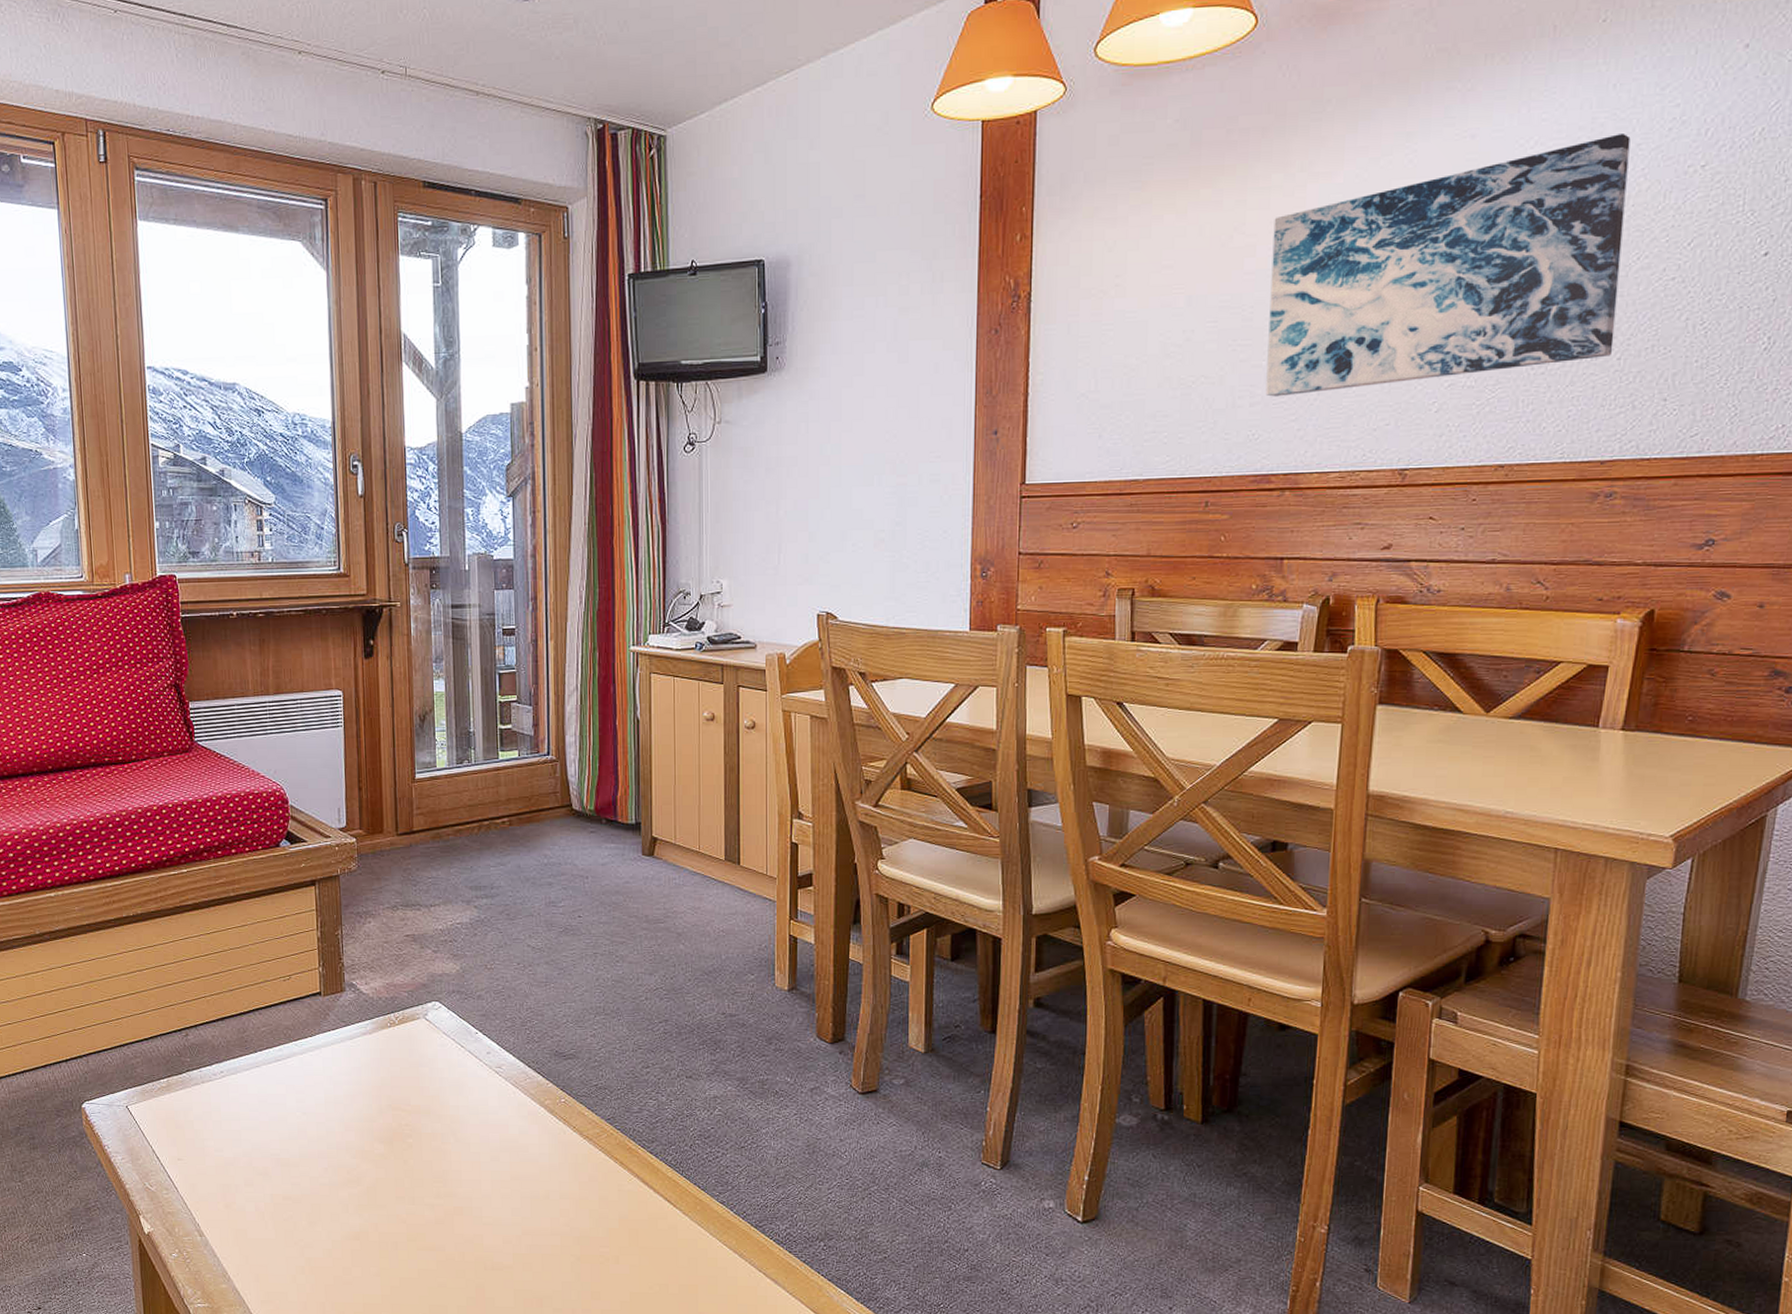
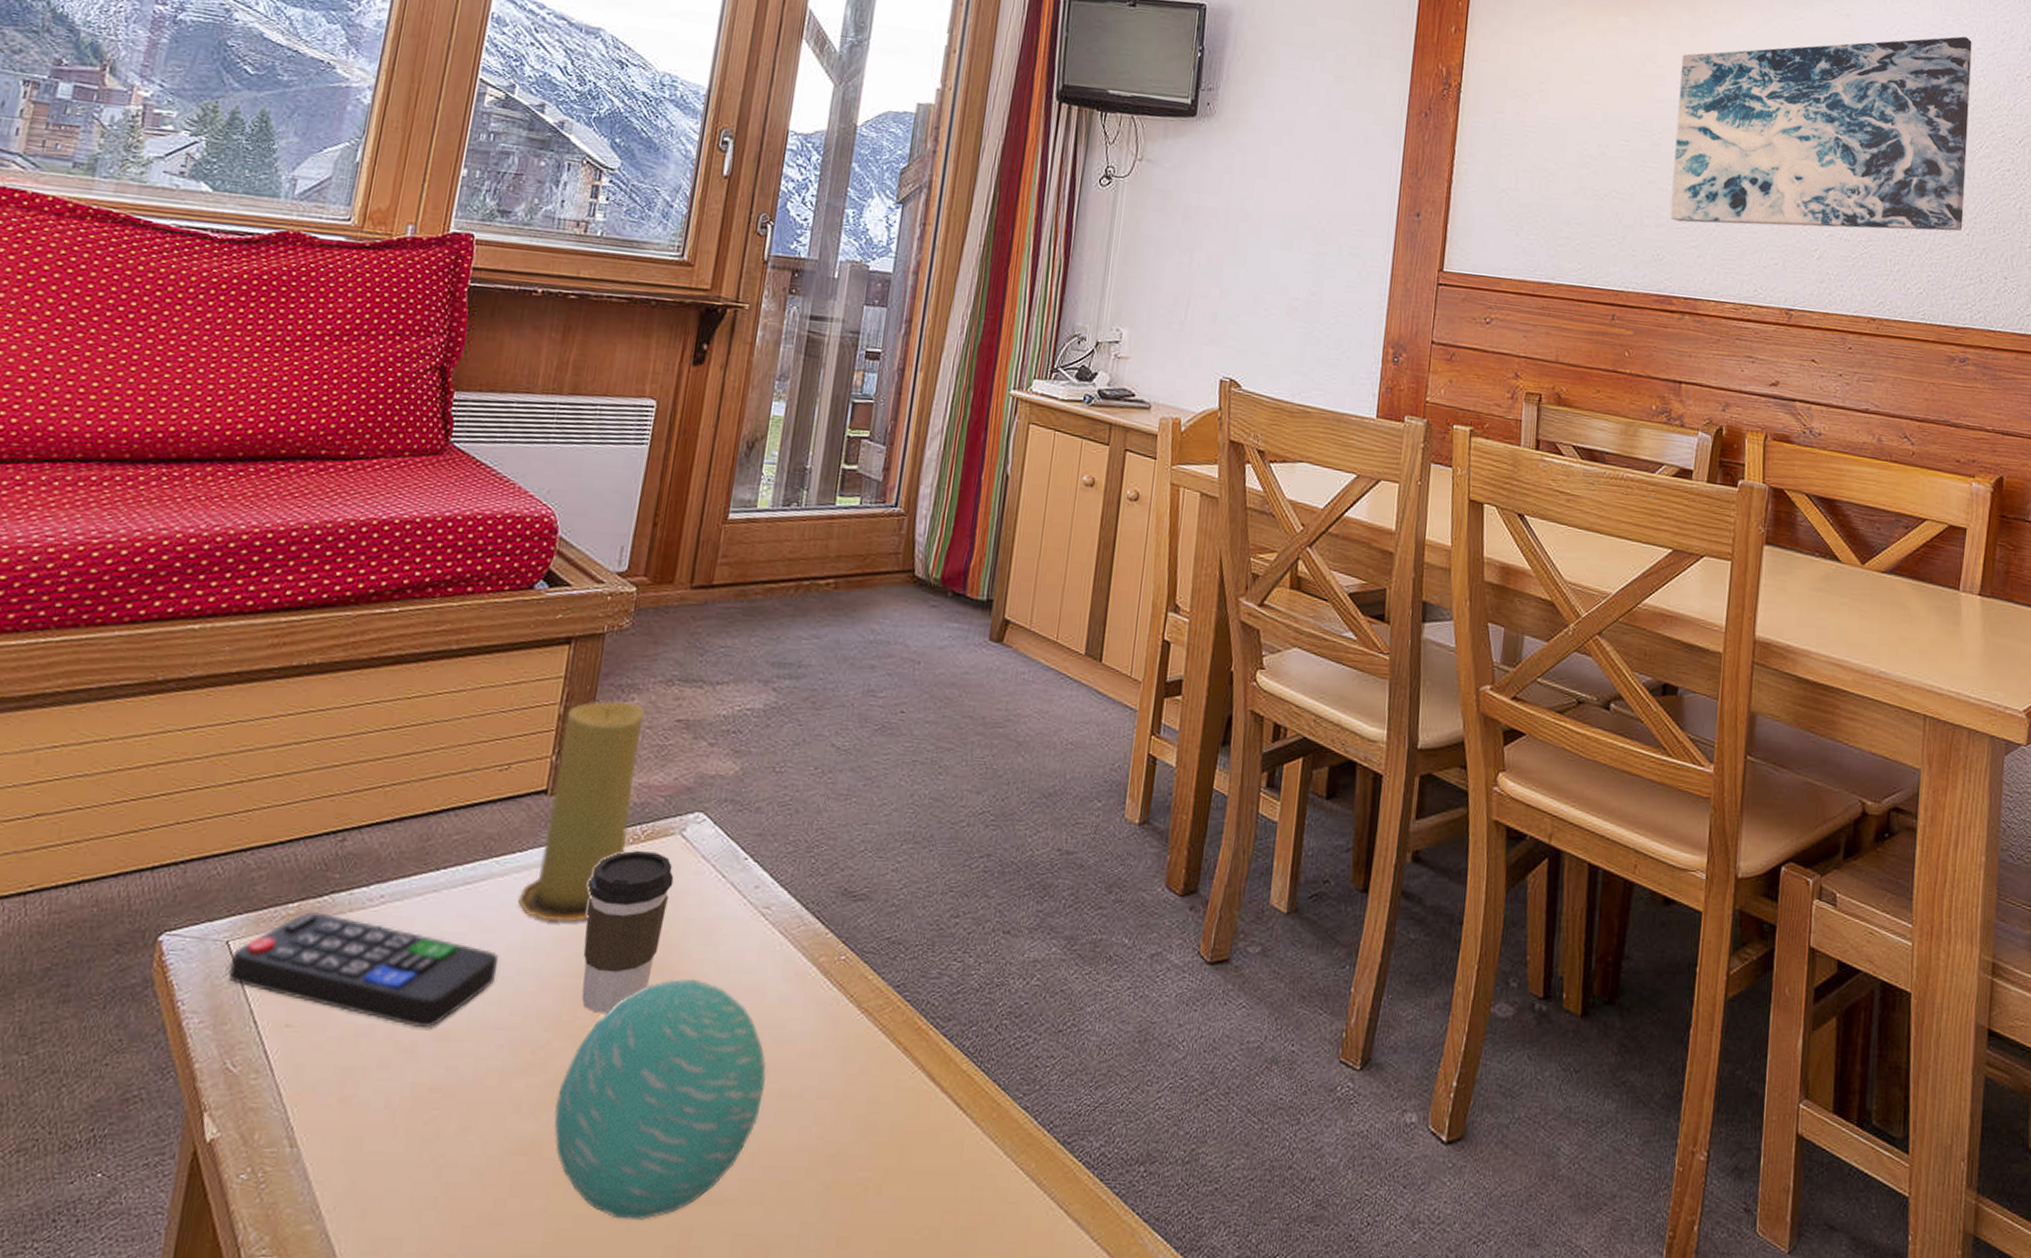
remote control: none [132,1084,311,1158] -> present [229,912,498,1027]
candle: none [317,925,386,1083] -> present [518,701,645,922]
coffee cup: none [364,1032,426,1145] -> present [581,851,674,1013]
decorative ball: none [372,1119,520,1281] -> present [554,978,766,1220]

